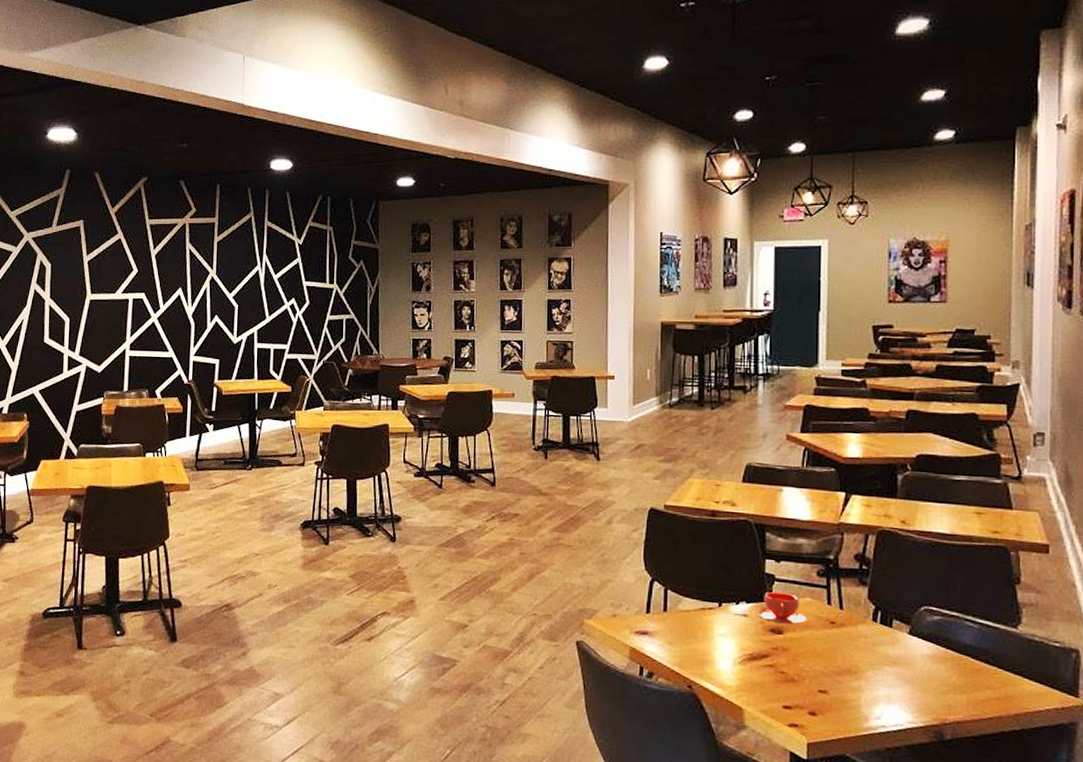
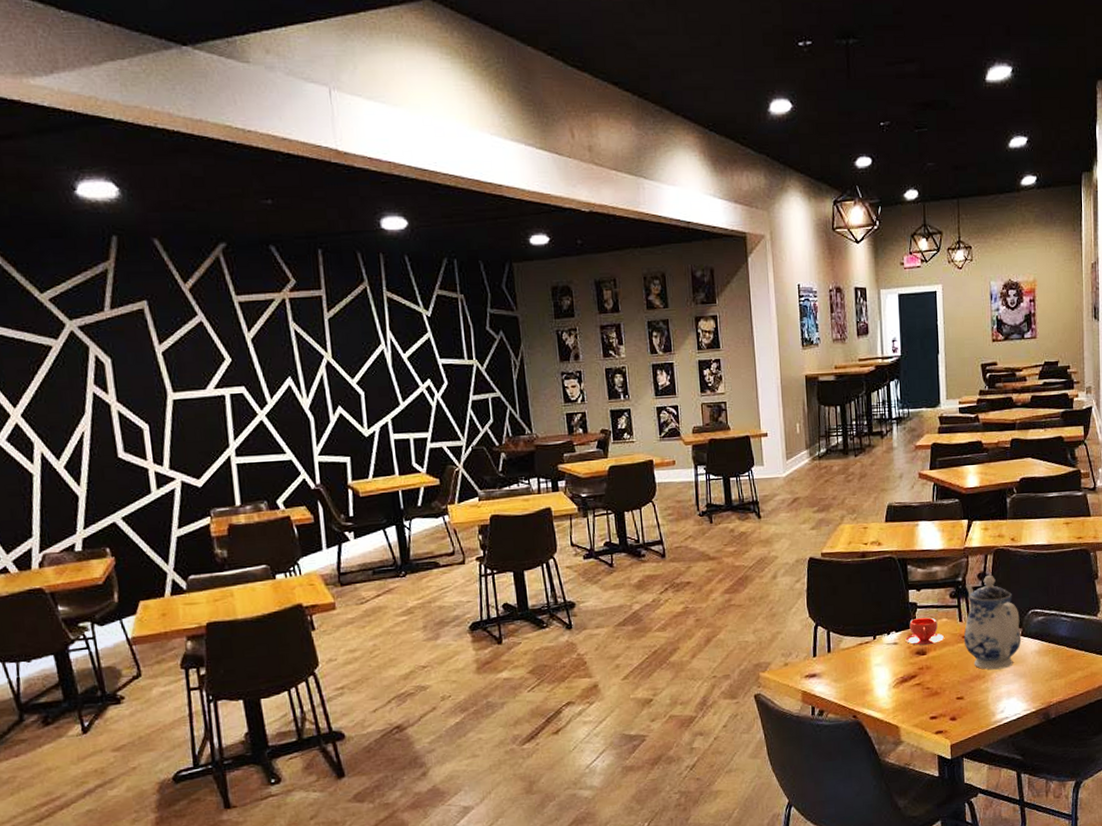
teapot: none [831,557,909,669] -> present [963,575,1022,670]

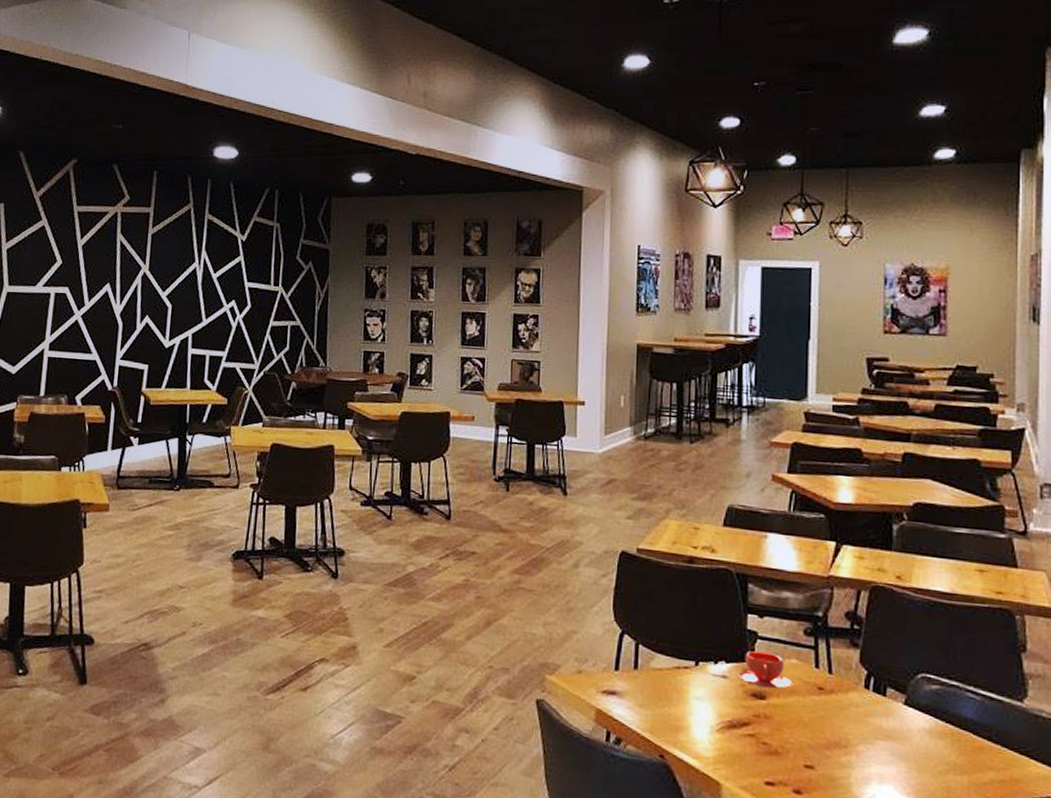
teapot: present [963,575,1022,670] -> none [819,616,905,743]

